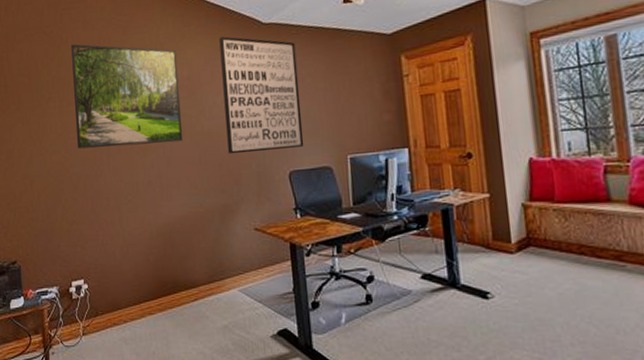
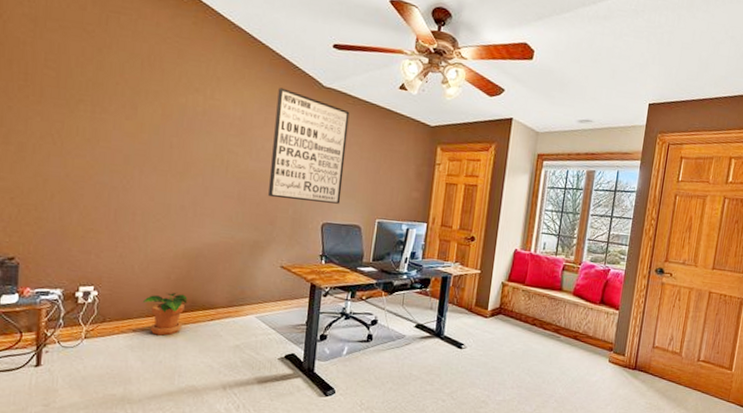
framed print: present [71,43,184,149] -> none [106,50,233,176]
potted plant: none [129,274,169,324] -> present [143,292,188,336]

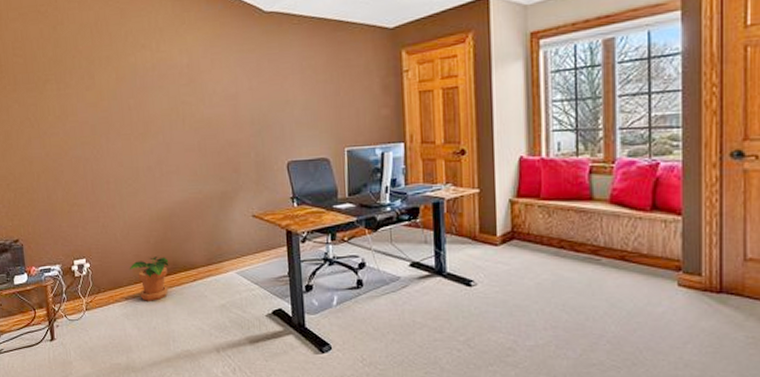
wall art: present [268,88,350,204] -> none [219,24,303,143]

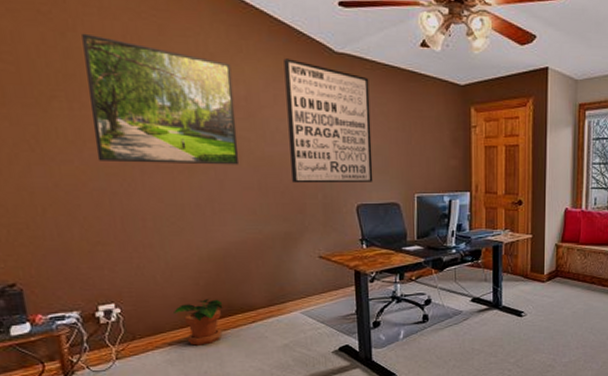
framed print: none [67,24,183,132] -> present [81,33,240,165]
wall art: none [219,24,303,143] -> present [283,58,373,184]

